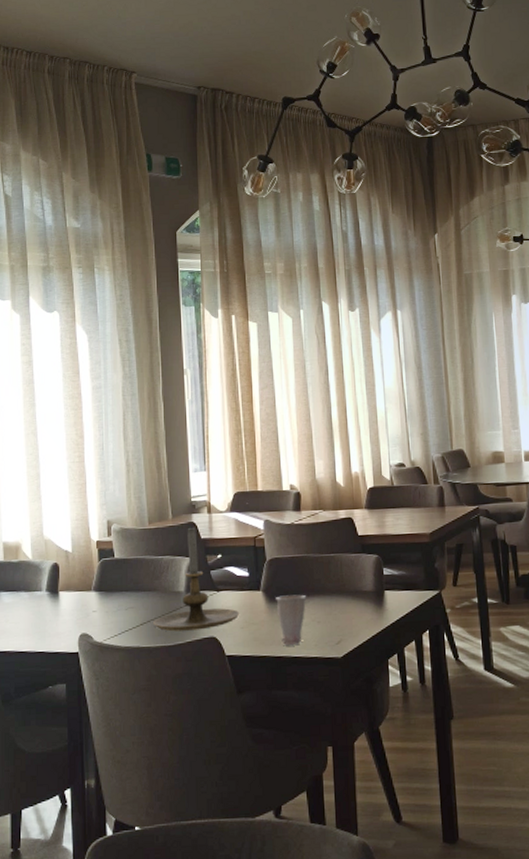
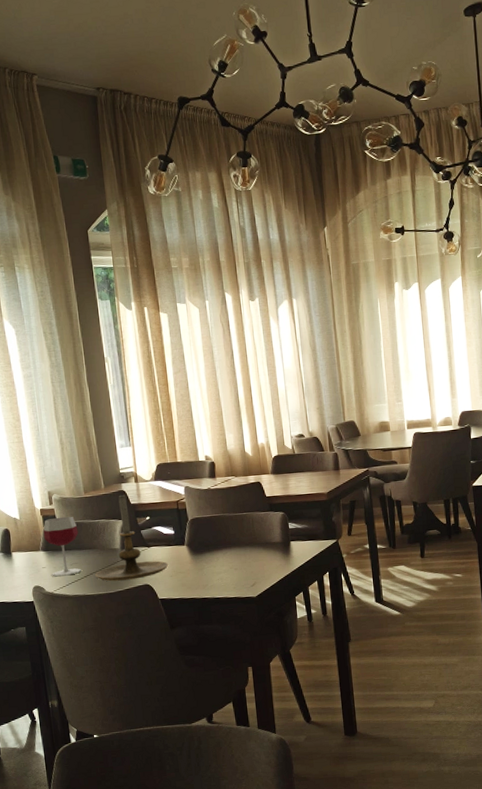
wineglass: none [98,550,138,623] -> present [43,516,82,577]
cup: present [276,594,307,645] -> none [198,547,225,589]

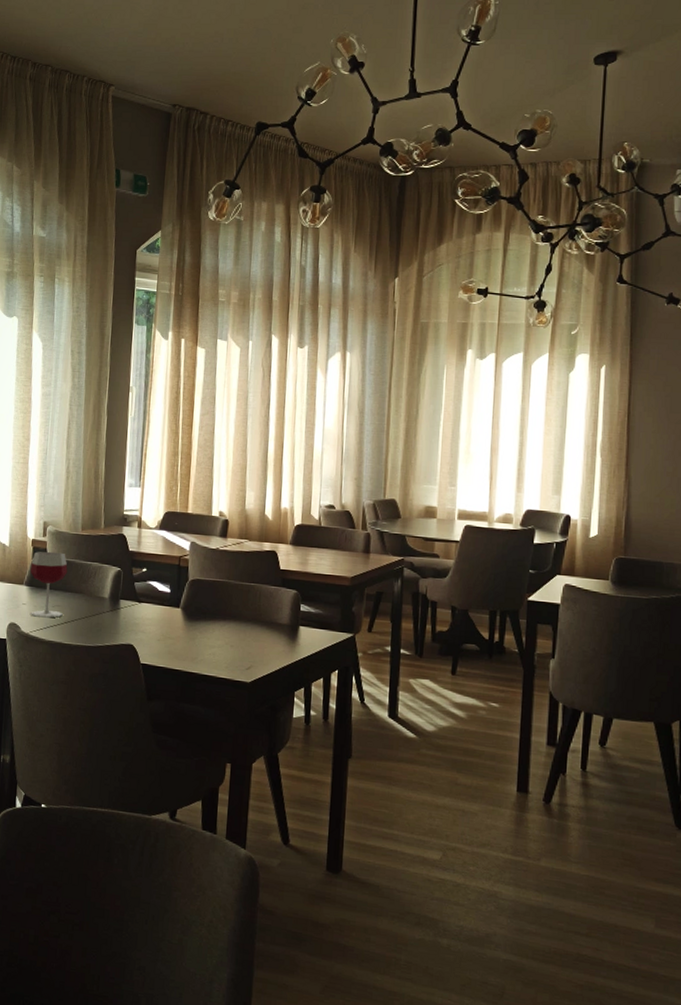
candle holder: present [95,494,169,581] -> none [77,539,158,636]

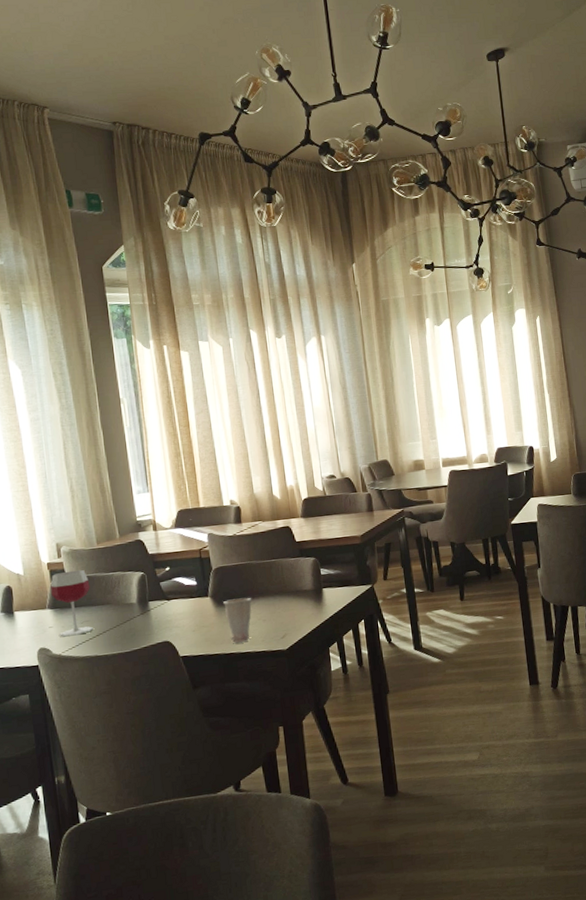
cup: none [193,615,224,664] -> present [223,597,252,643]

